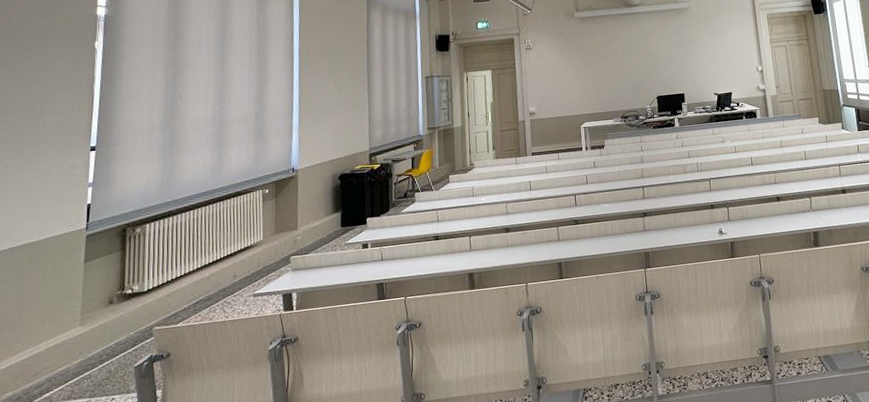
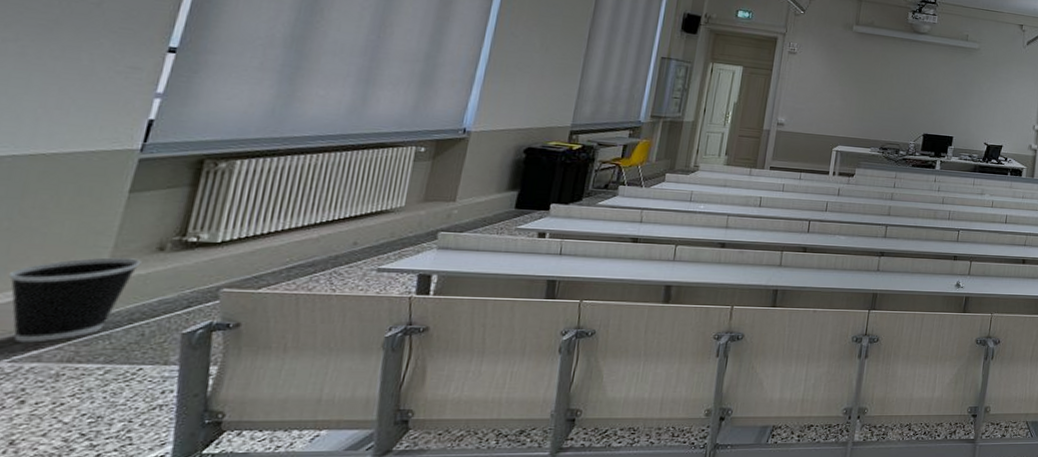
wastebasket: none [23,312,100,388] -> present [8,257,141,343]

